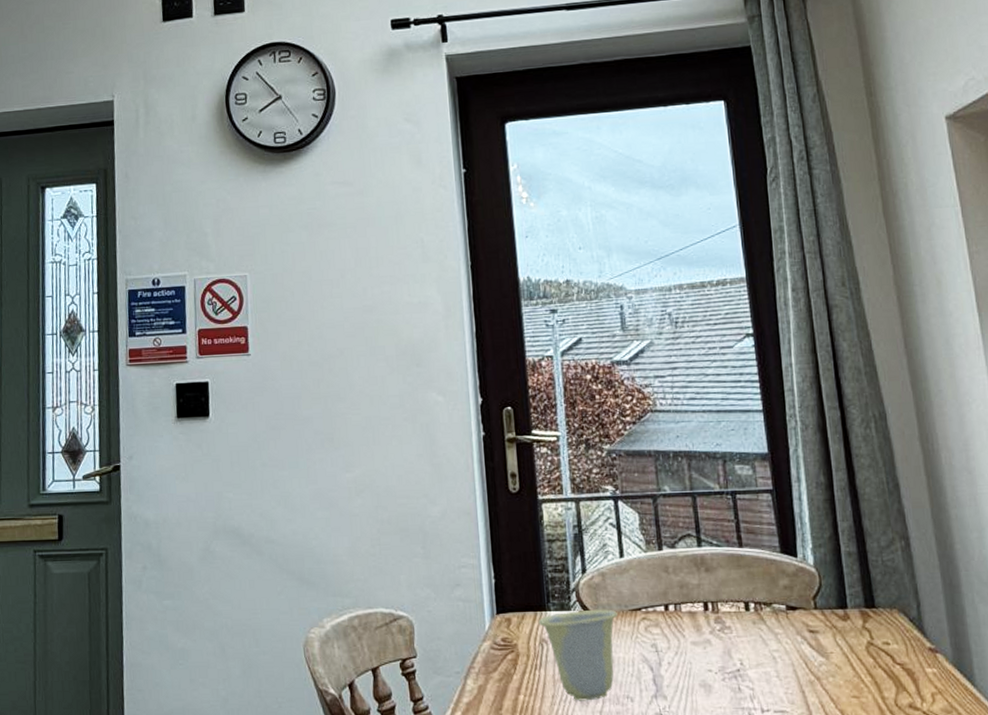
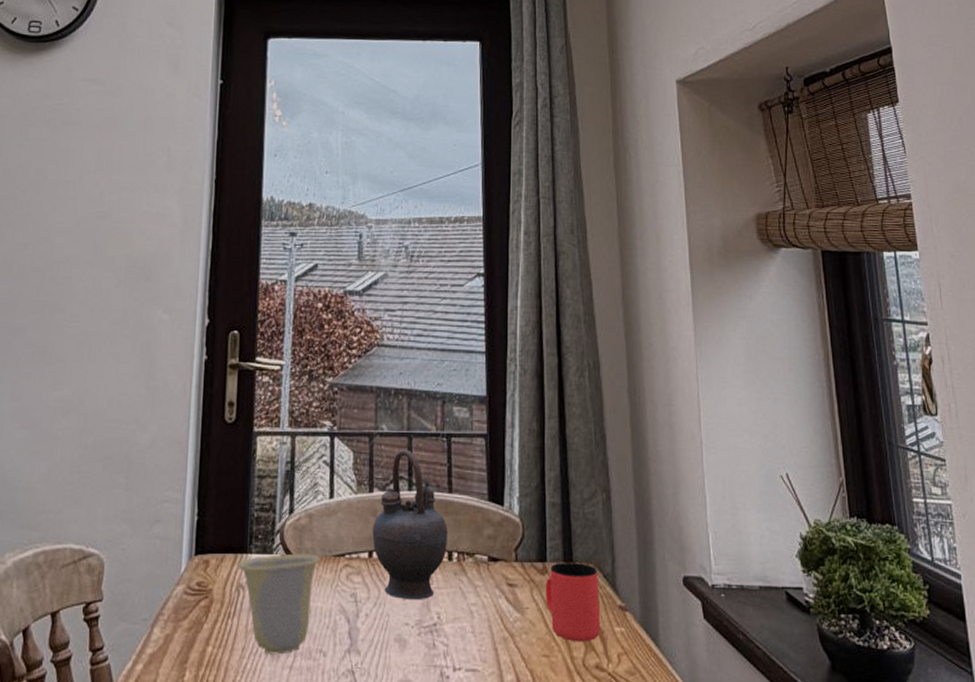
teapot: none [665,508,743,649] -> present [372,449,448,601]
cup: none [848,608,911,684] -> present [545,563,601,643]

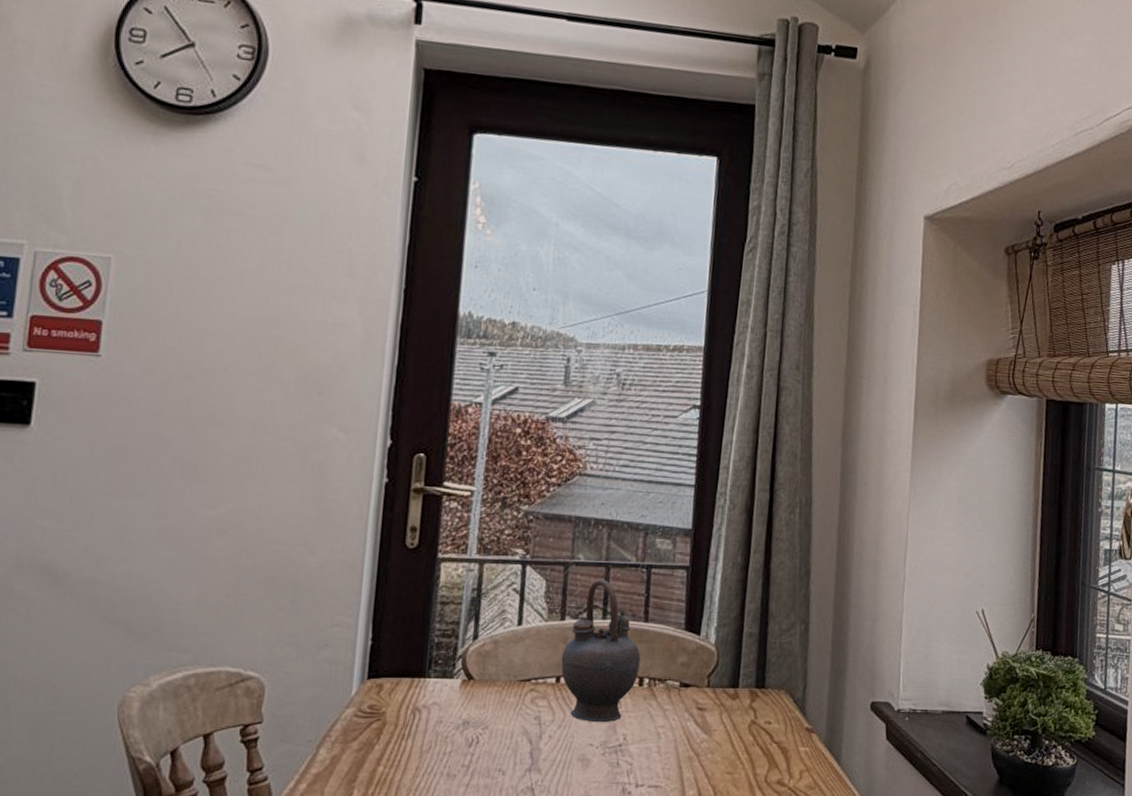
cup: present [237,553,320,655] -> none [414,678,504,774]
cup: present [545,563,601,643] -> none [734,689,789,761]

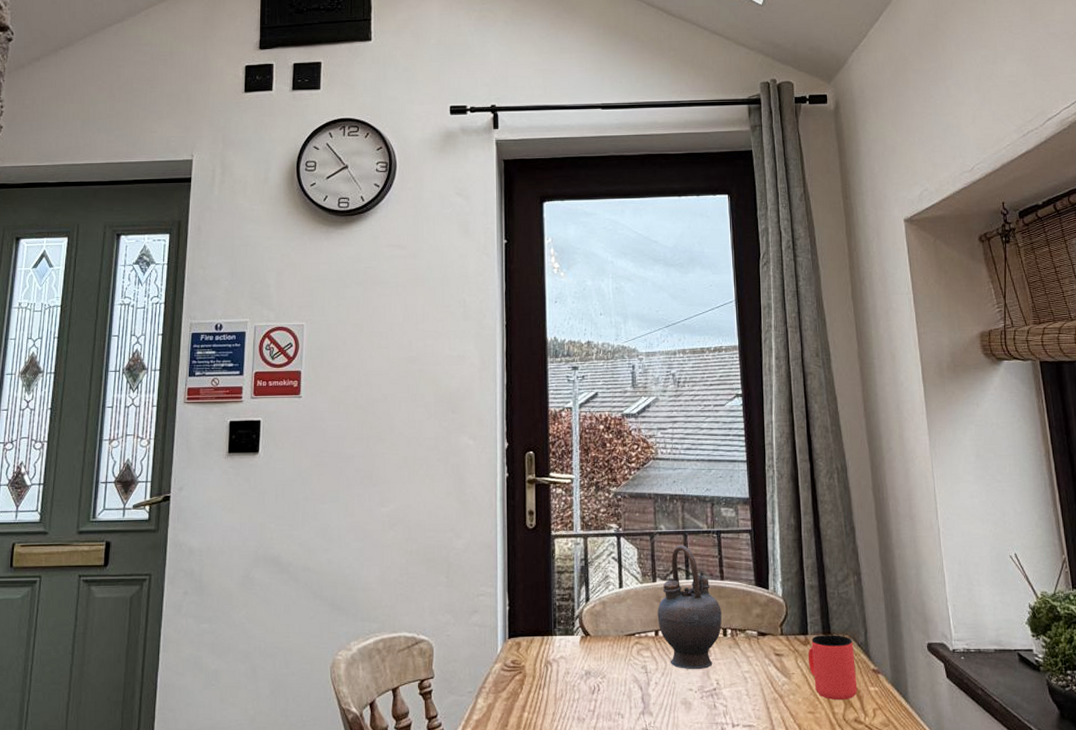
cup: none [734,689,789,761] -> present [807,635,858,701]

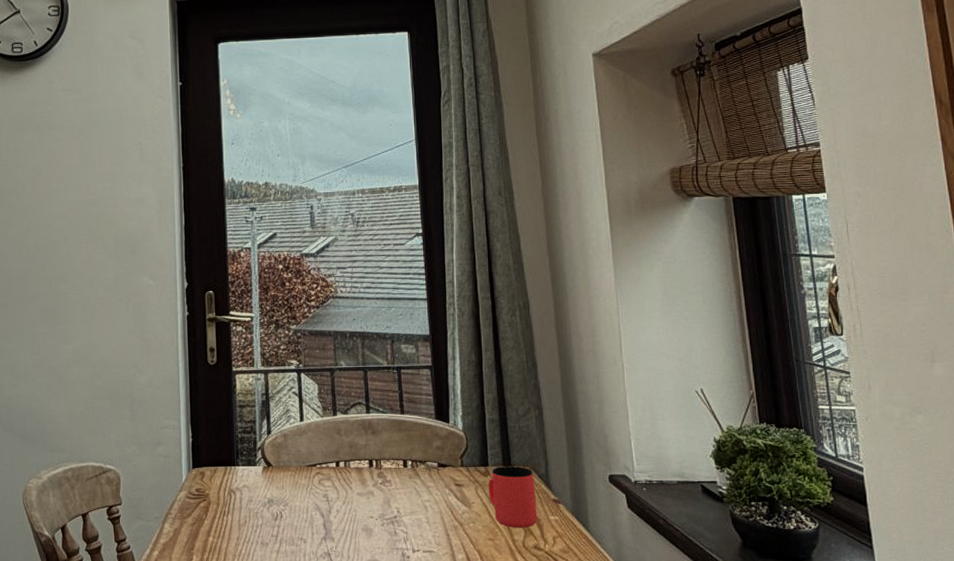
teapot: present [657,545,722,670] -> none [338,380,402,499]

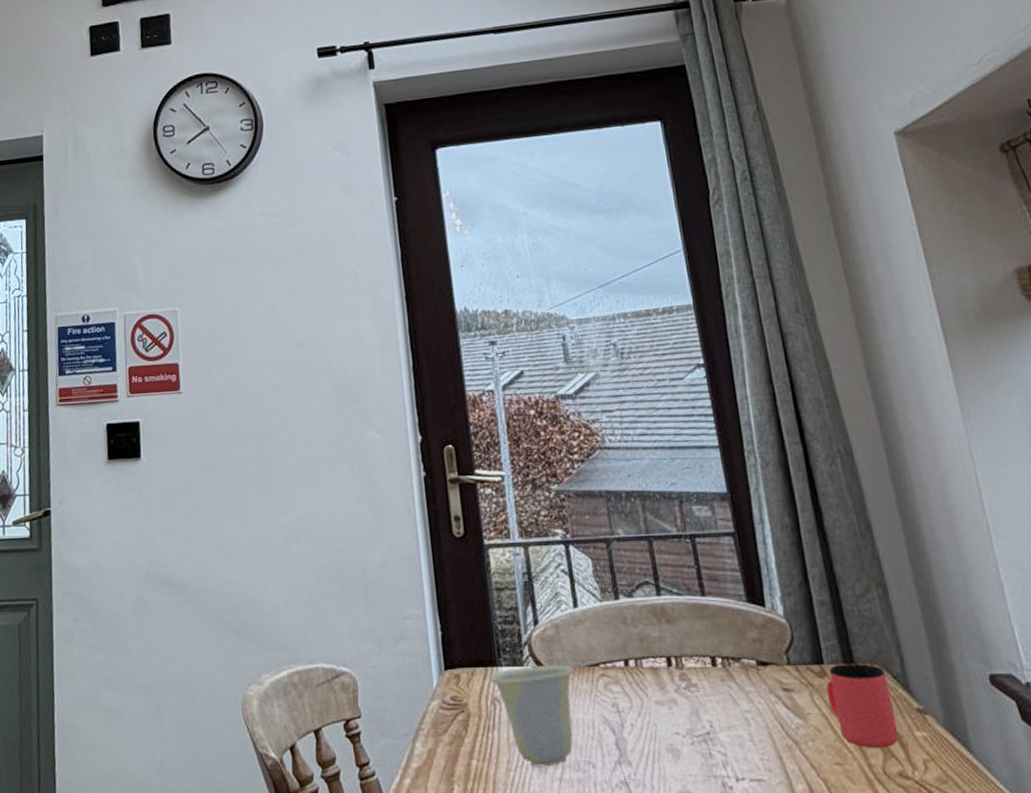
cup: none [228,465,296,542] -> present [489,664,574,767]

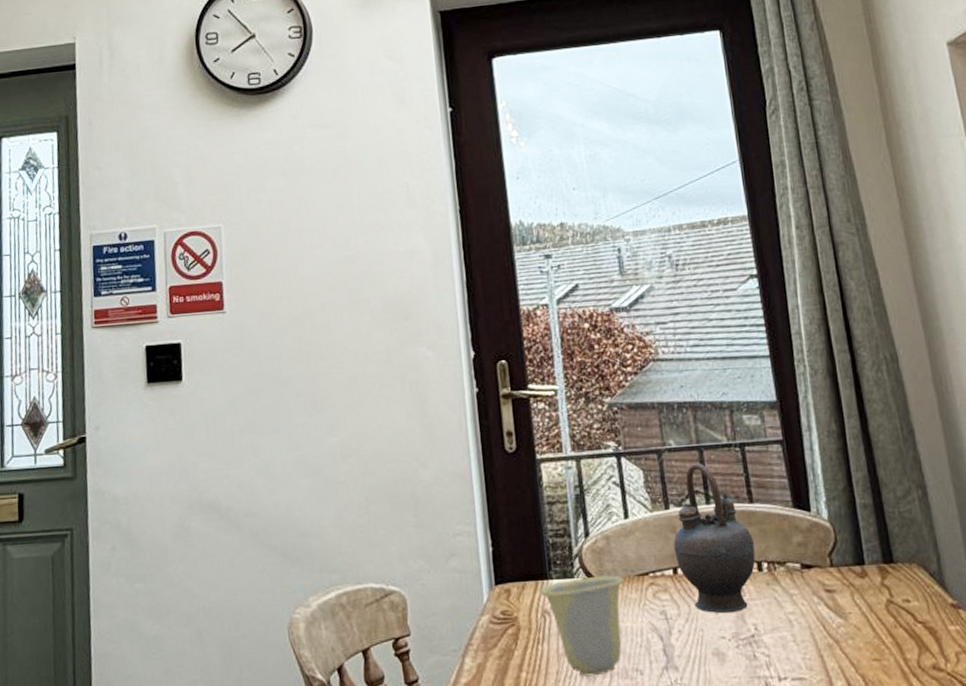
teapot: none [624,553,709,709] -> present [673,462,756,614]
cup: present [826,664,899,749] -> none [866,563,934,644]

